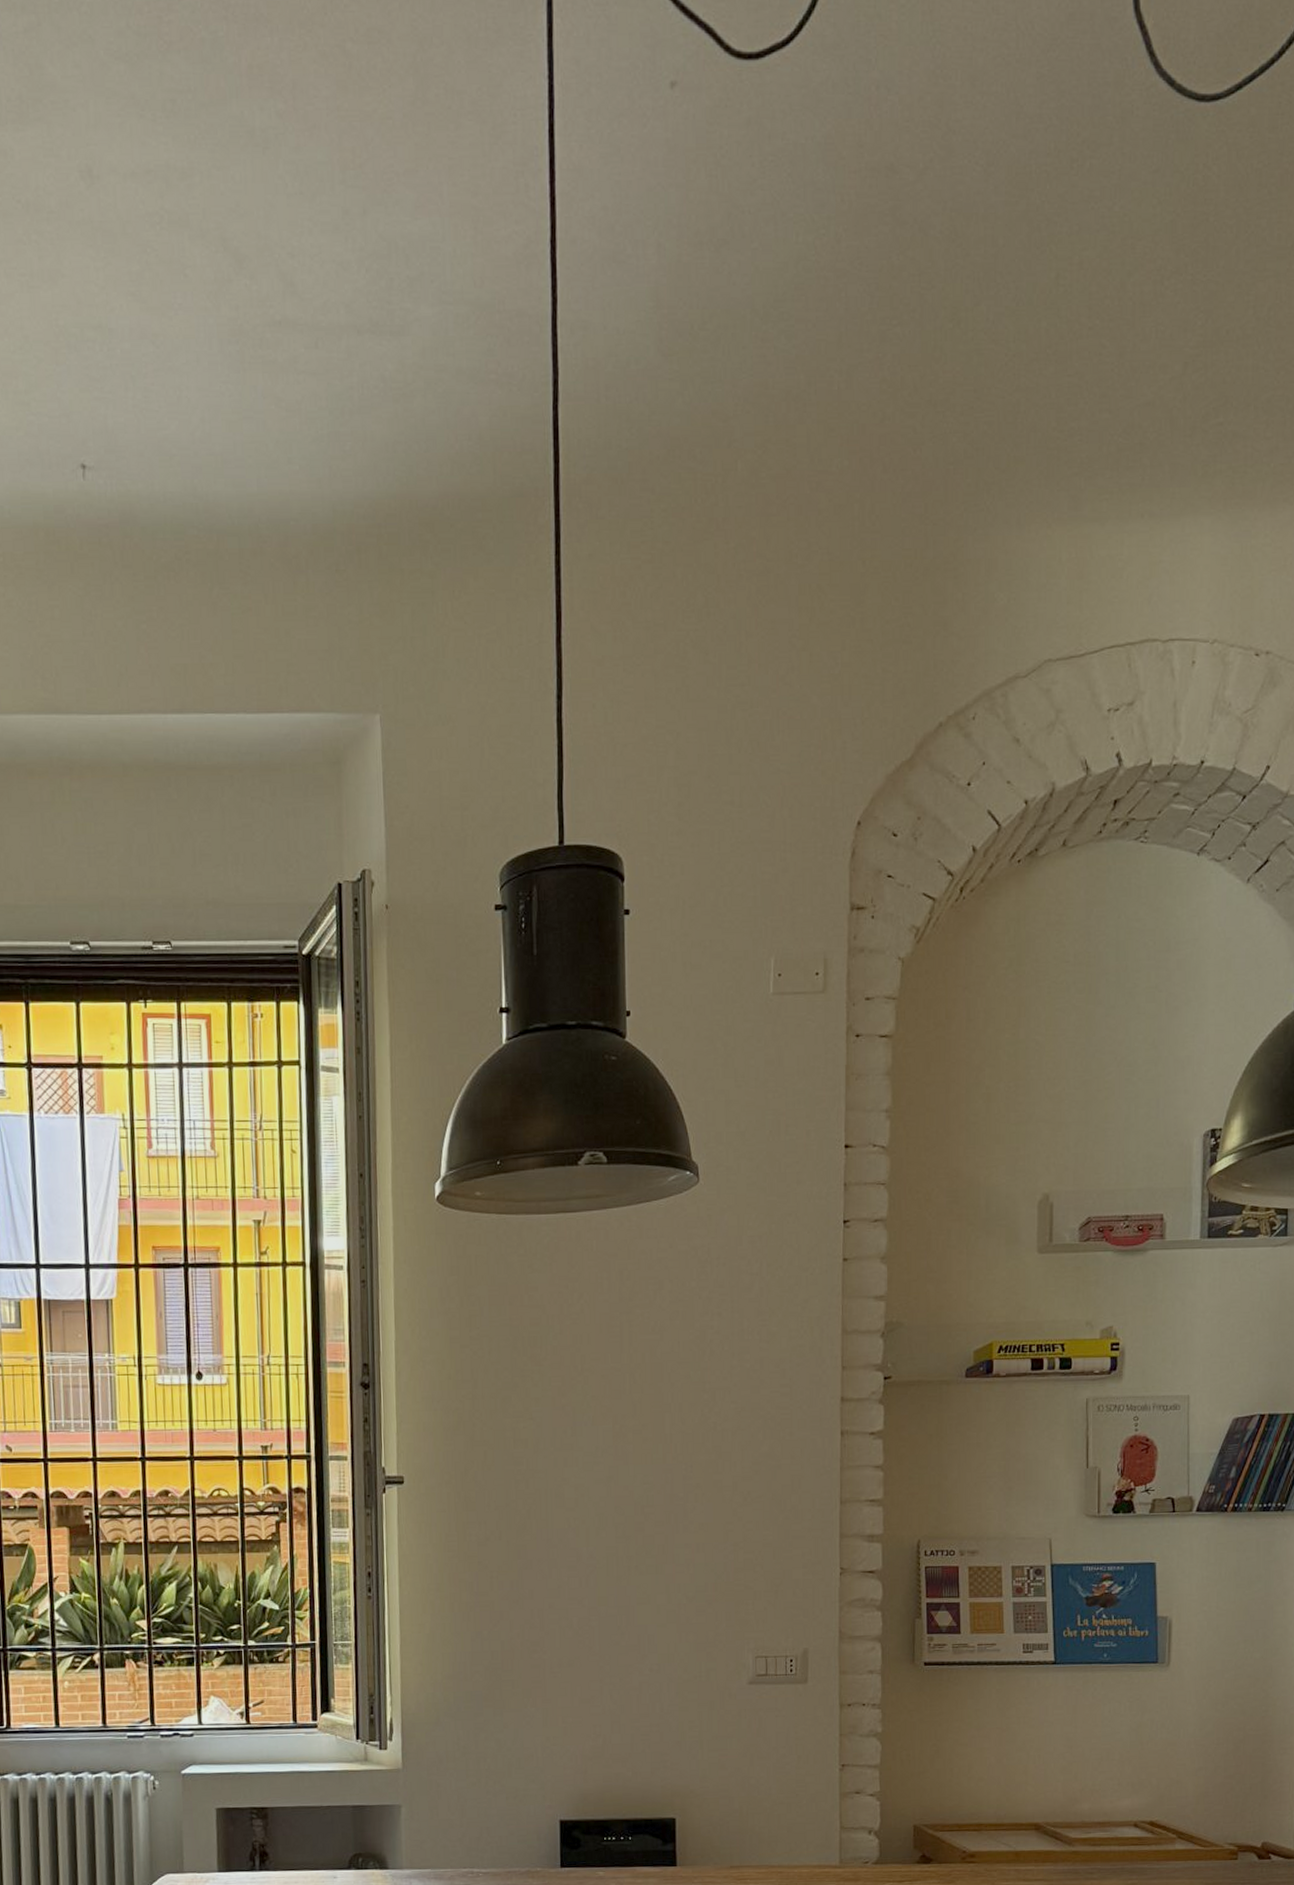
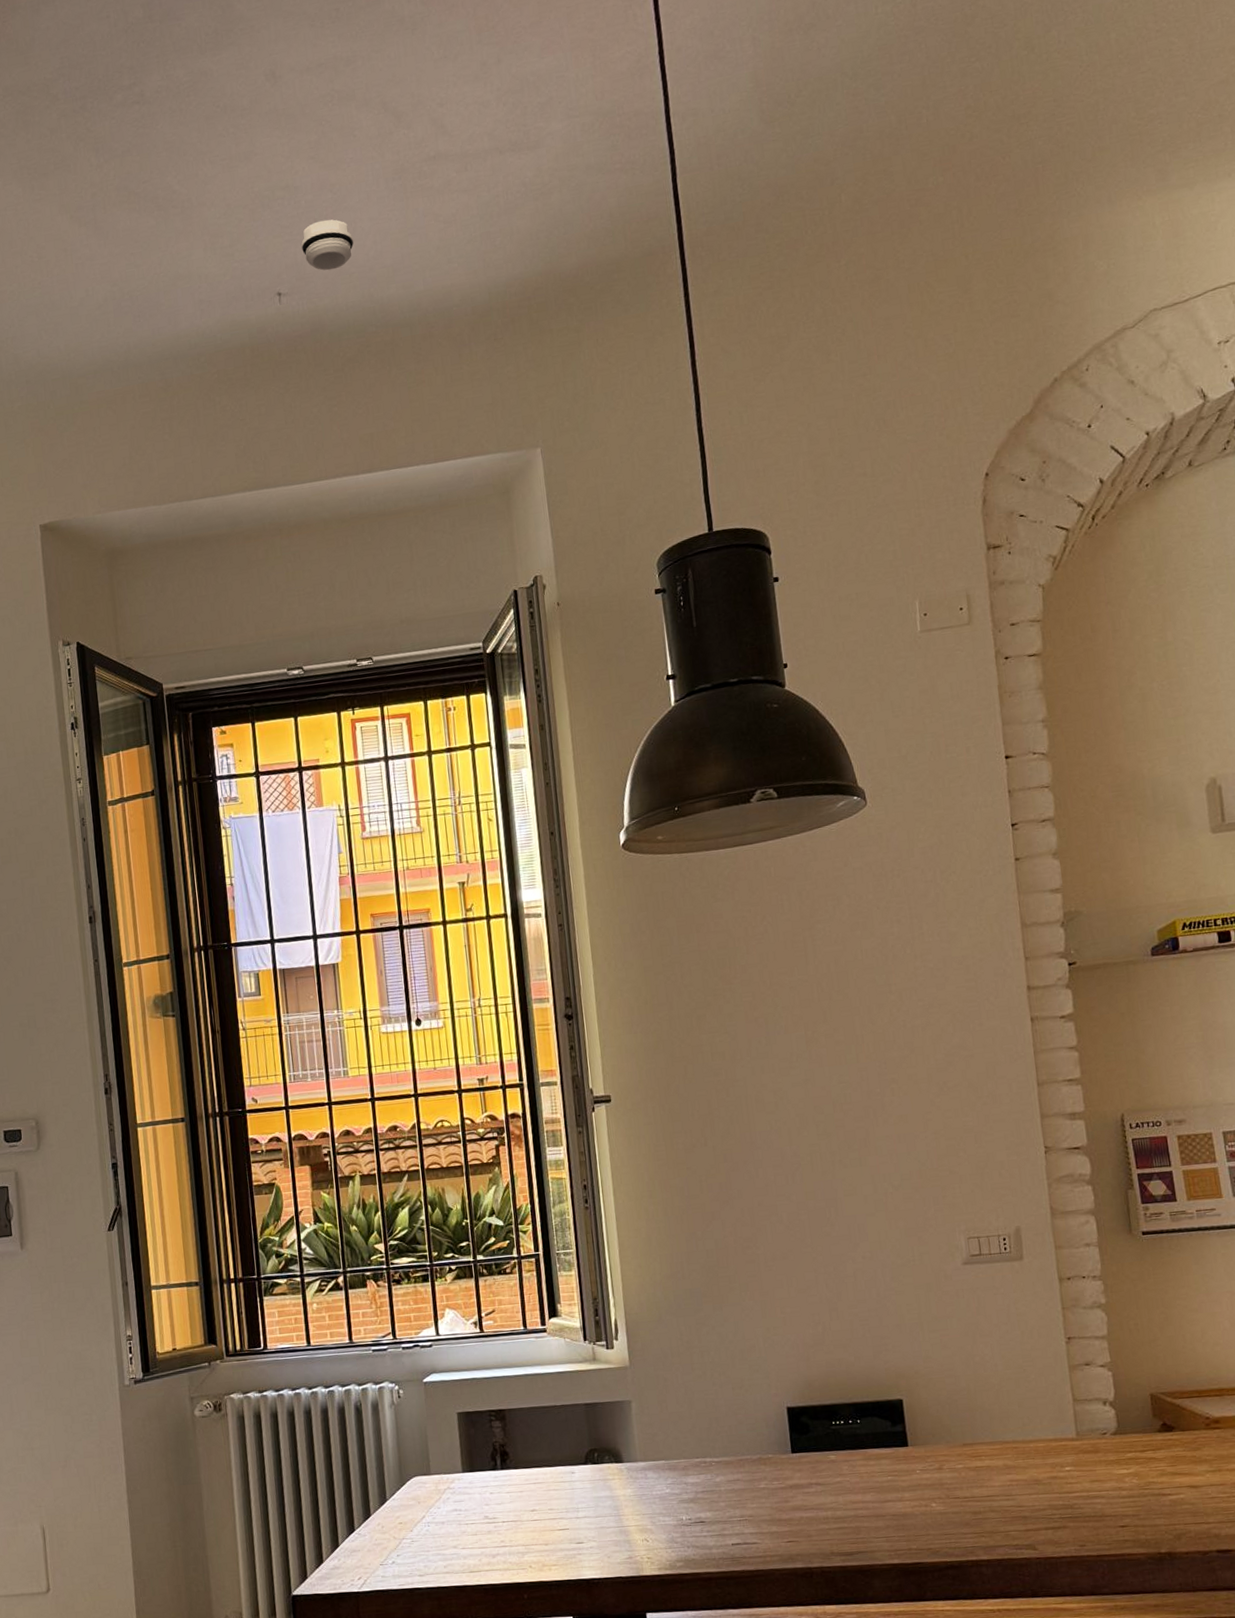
smoke detector: none [114,379,178,447] -> present [301,219,354,271]

